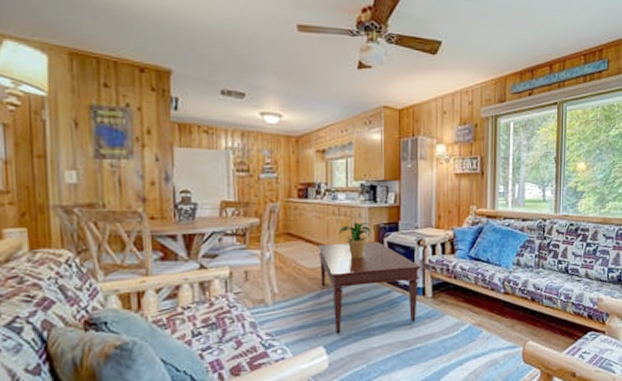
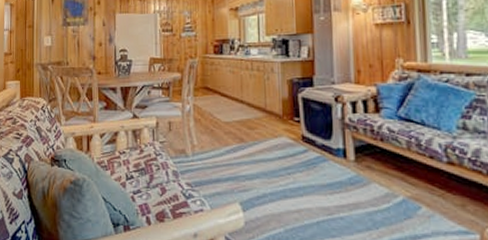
coffee table: present [318,242,421,334] -> none [233,97,340,192]
potted plant: present [338,222,375,259] -> none [252,77,288,115]

